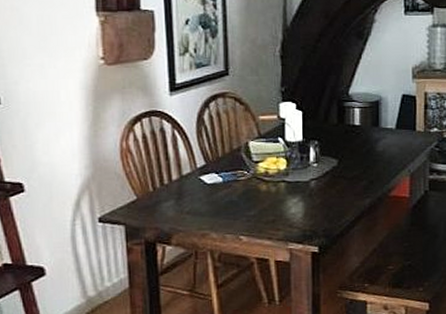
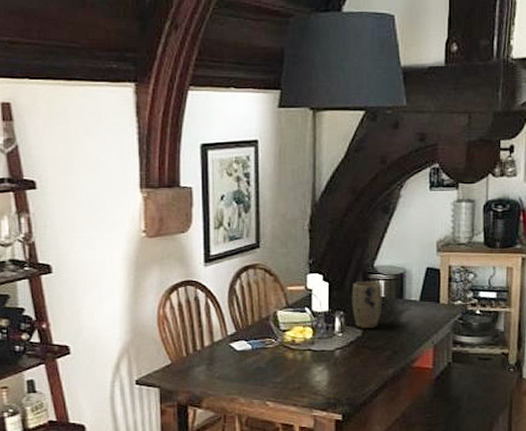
plant pot: none [326,110,358,158] -> present [352,282,382,328]

